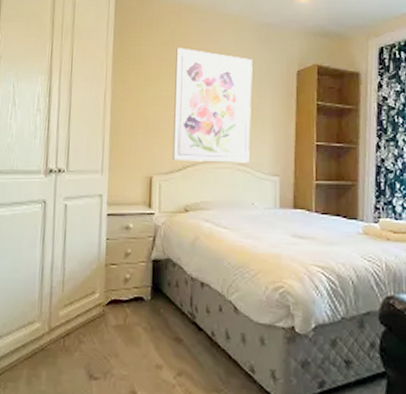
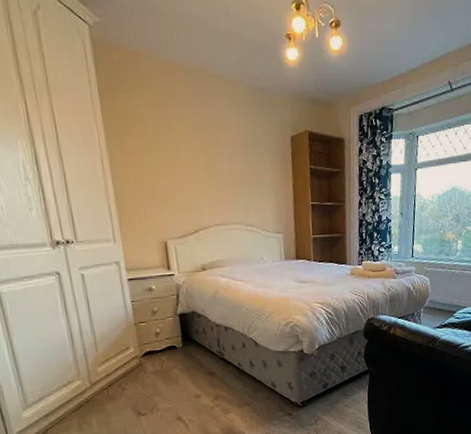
wall art: present [173,48,252,163] -> none [171,111,256,226]

